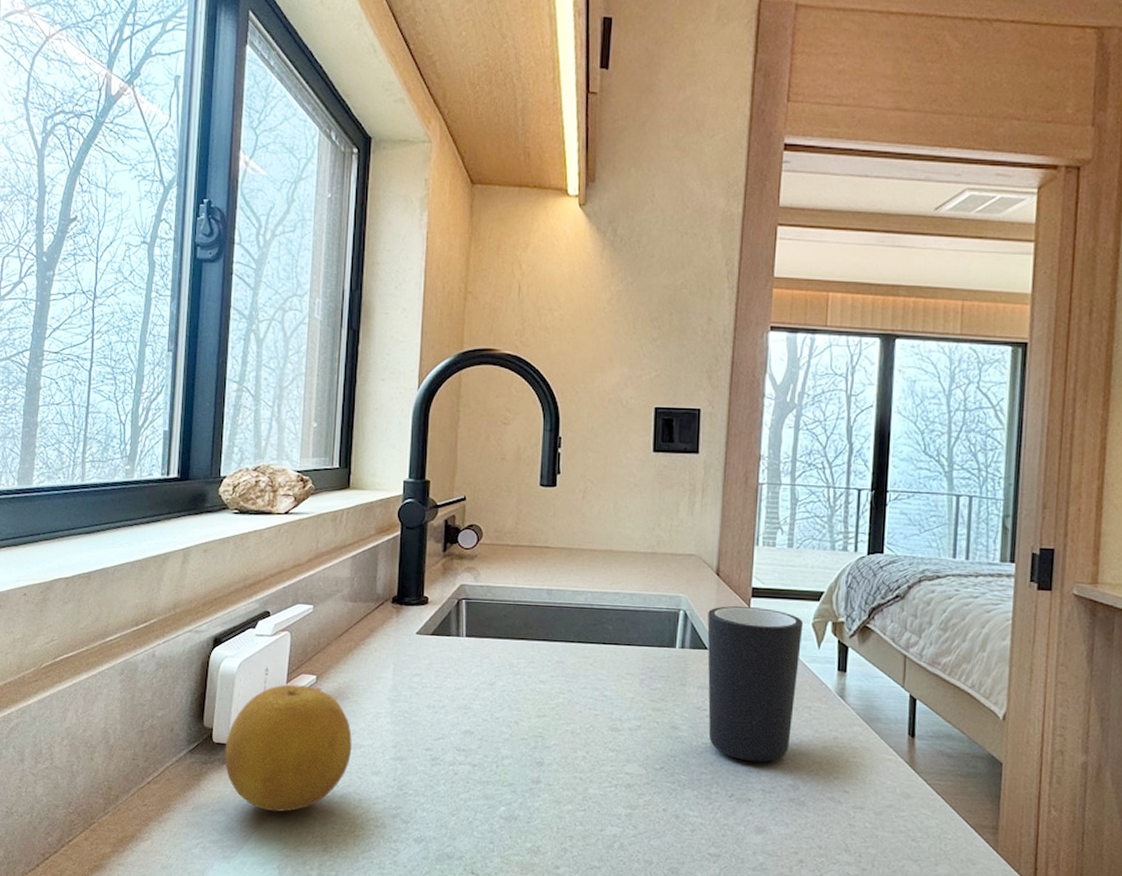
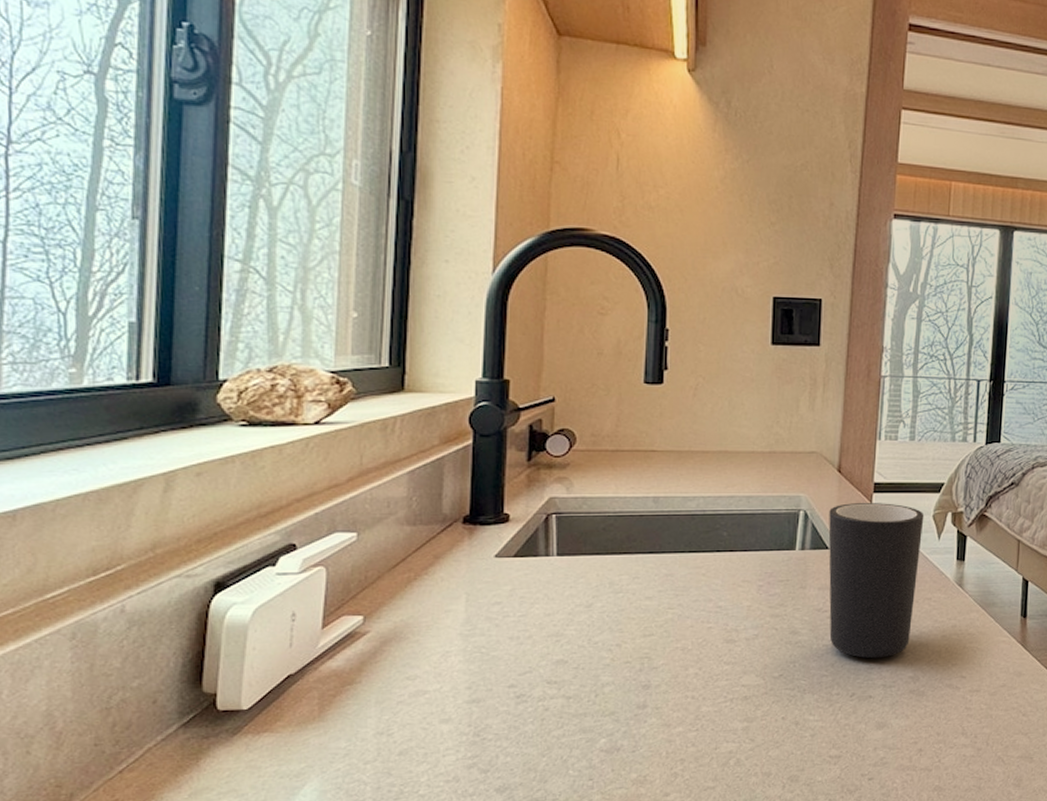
fruit: present [225,684,352,812] -> none [235,629,413,783]

